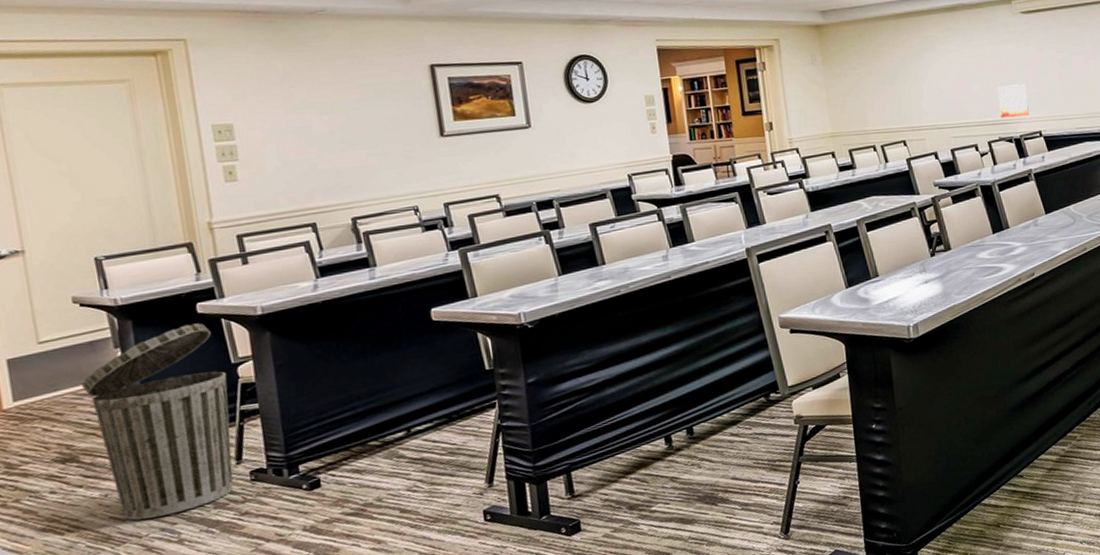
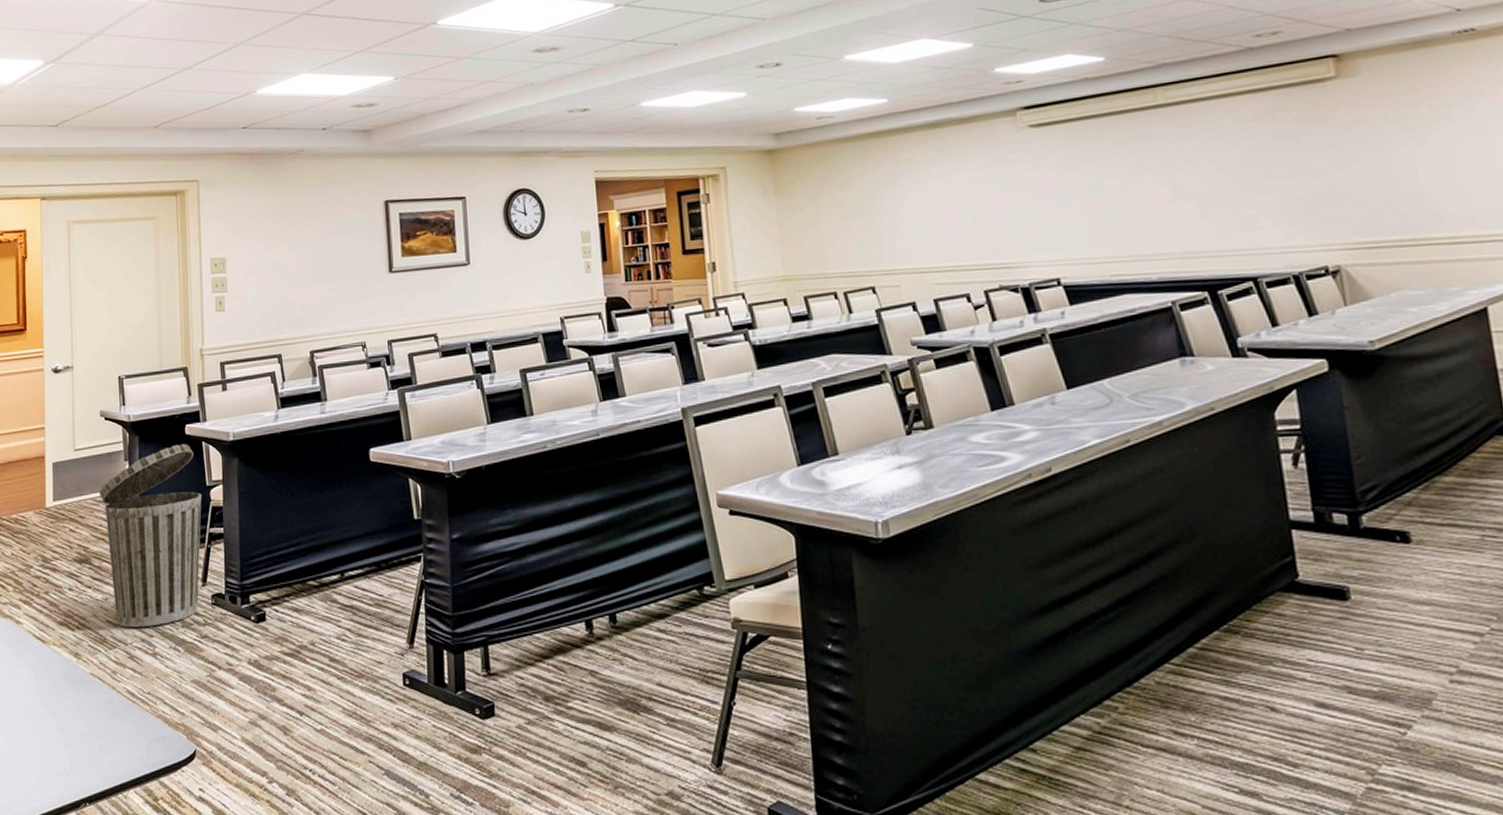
wall art: present [997,84,1029,119] -> none [997,216,1042,262]

